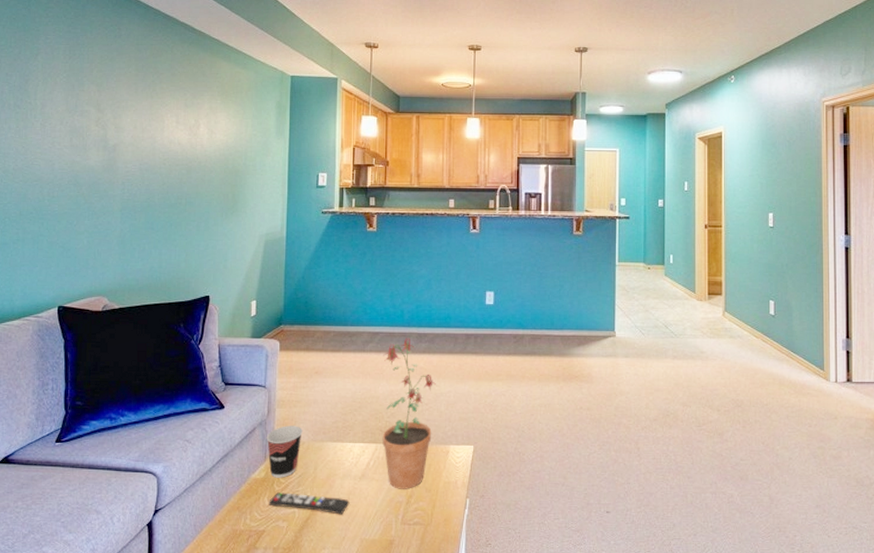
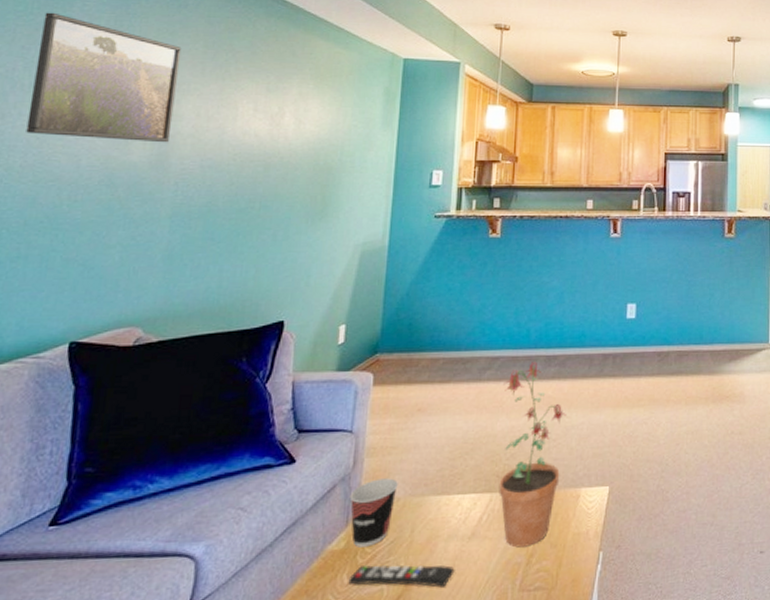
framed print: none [15,45,119,150] -> present [26,12,182,143]

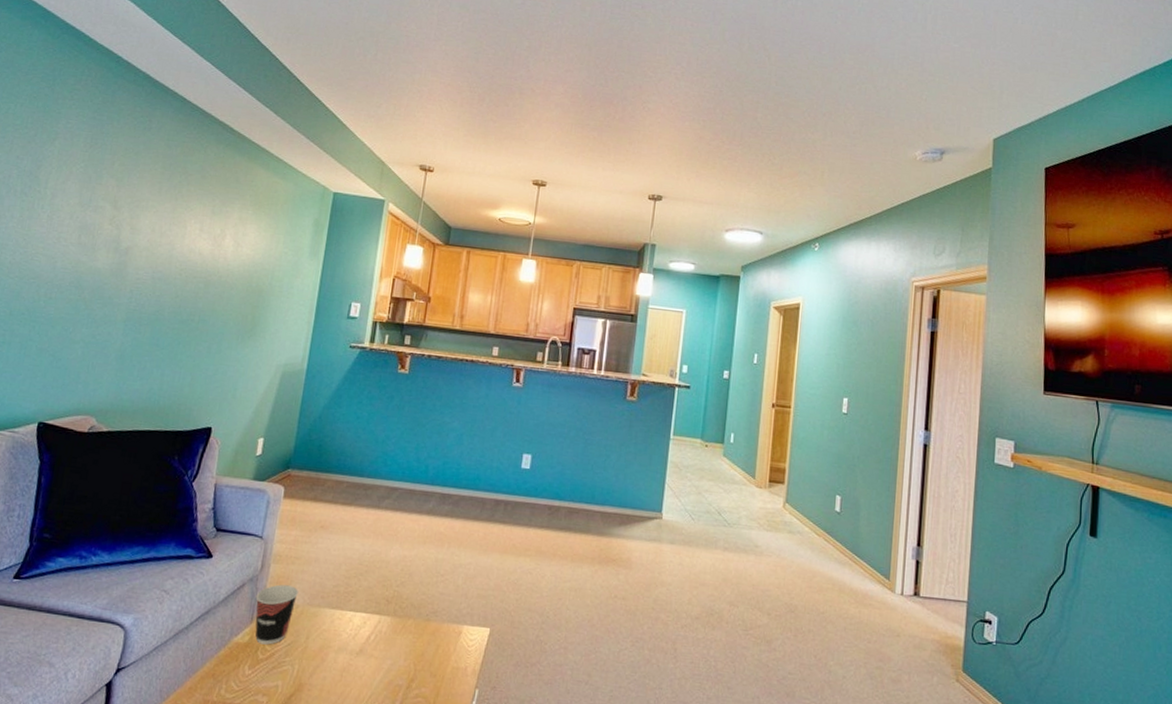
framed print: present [26,12,182,143] -> none [16,127,144,254]
remote control: present [348,565,455,588] -> none [249,661,342,694]
potted plant: present [499,361,566,548] -> none [387,497,455,672]

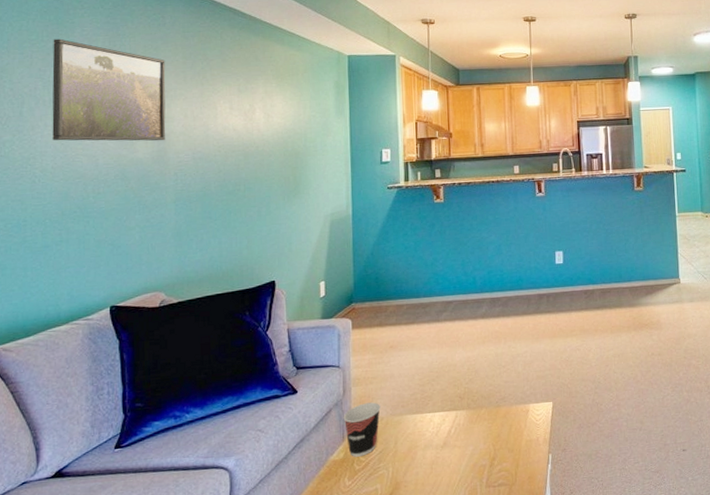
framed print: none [16,127,144,254] -> present [52,38,166,141]

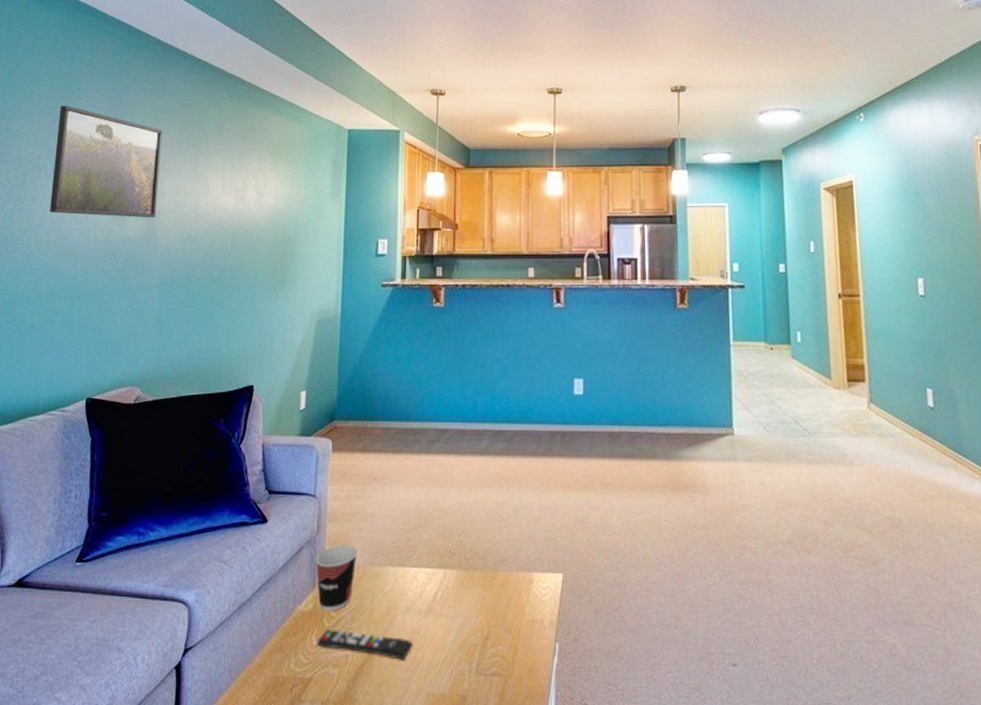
remote control: none [349,469,433,486] -> present [317,629,413,660]

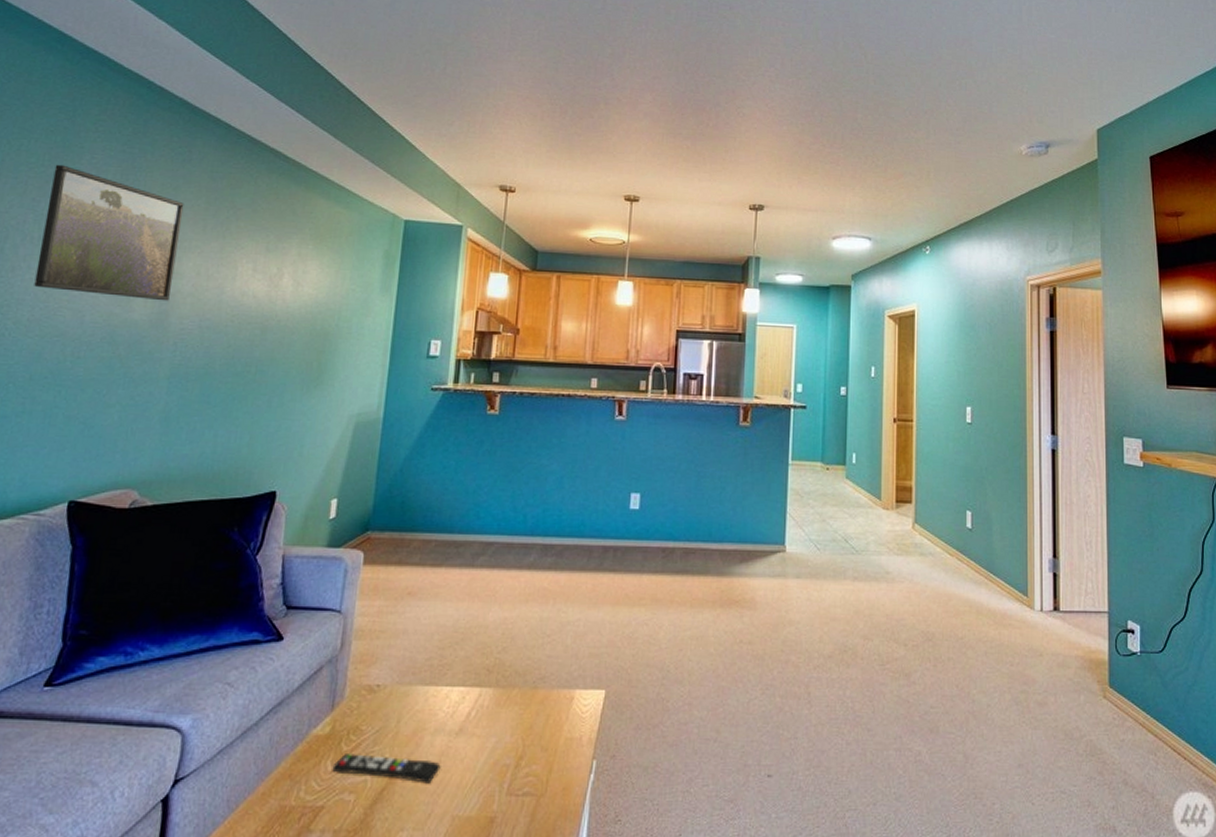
cup: present [315,545,358,611] -> none [336,663,386,734]

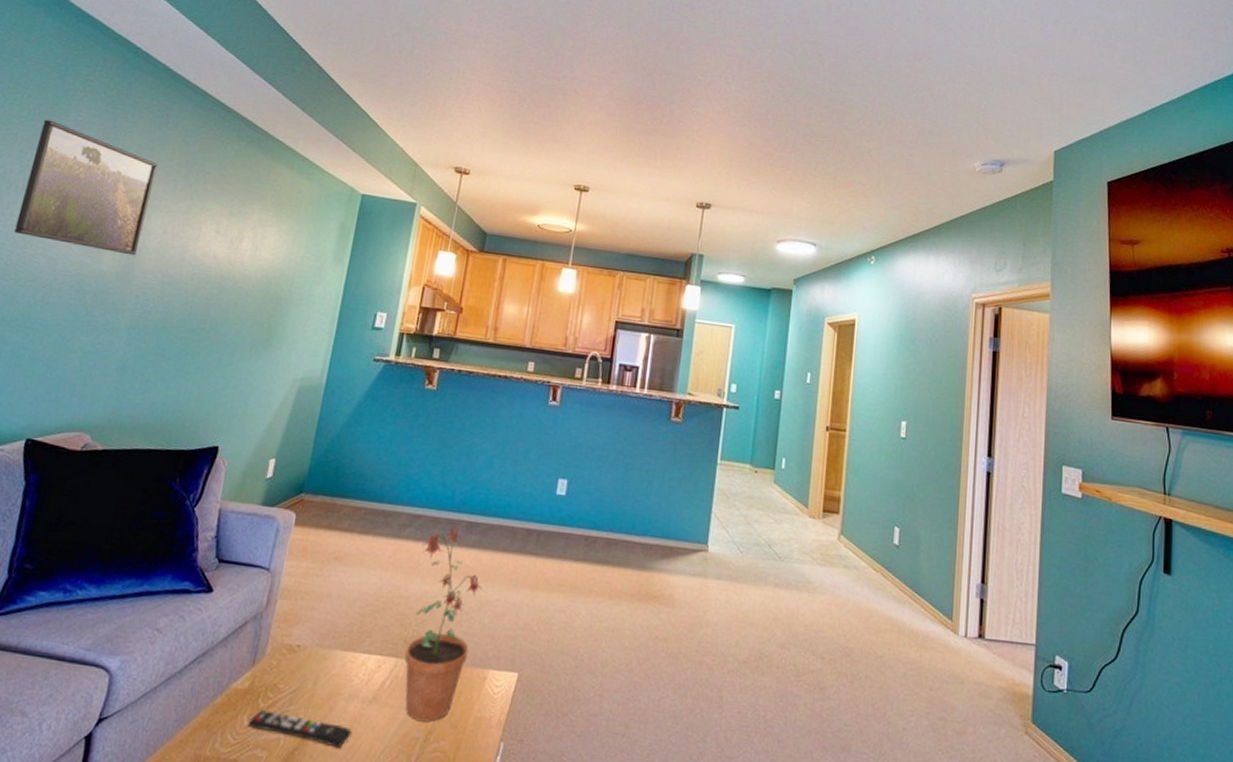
potted plant: none [488,550,562,748] -> present [404,526,482,723]

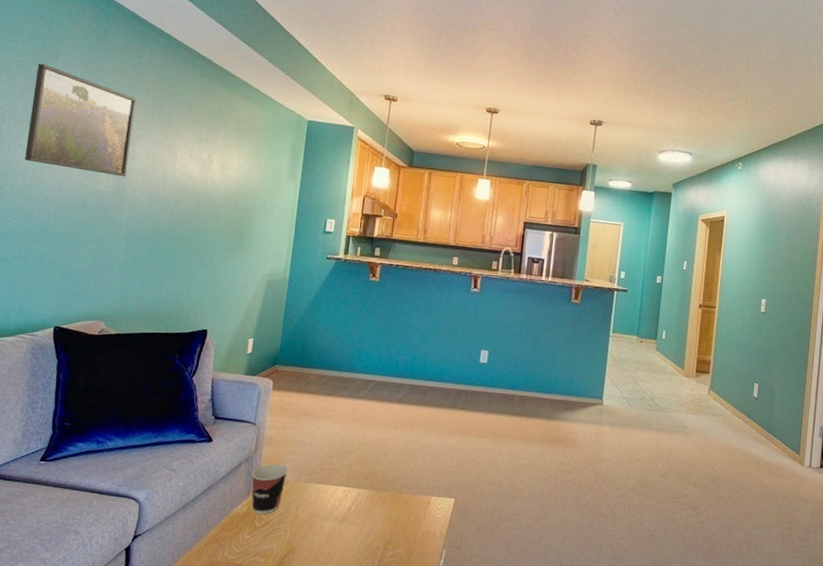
remote control: present [247,710,352,749] -> none [248,528,328,555]
cup: none [256,623,307,692] -> present [251,463,288,515]
potted plant: present [404,526,482,723] -> none [365,388,424,536]

